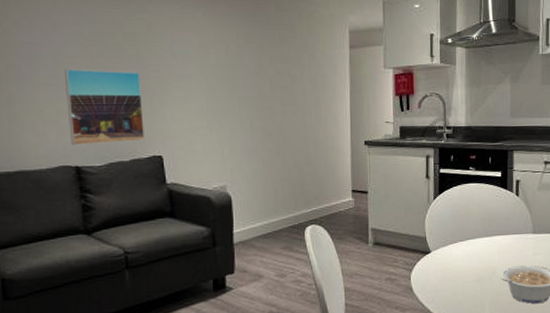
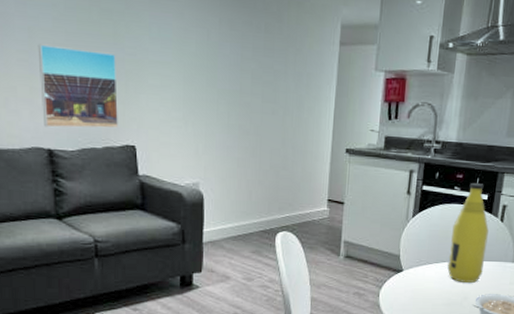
bottle: none [472,162,507,258] -> present [447,183,489,283]

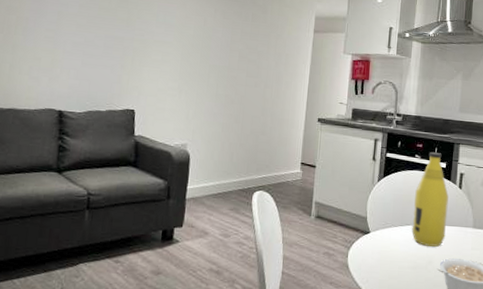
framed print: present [37,44,118,129] -> none [59,25,127,95]

